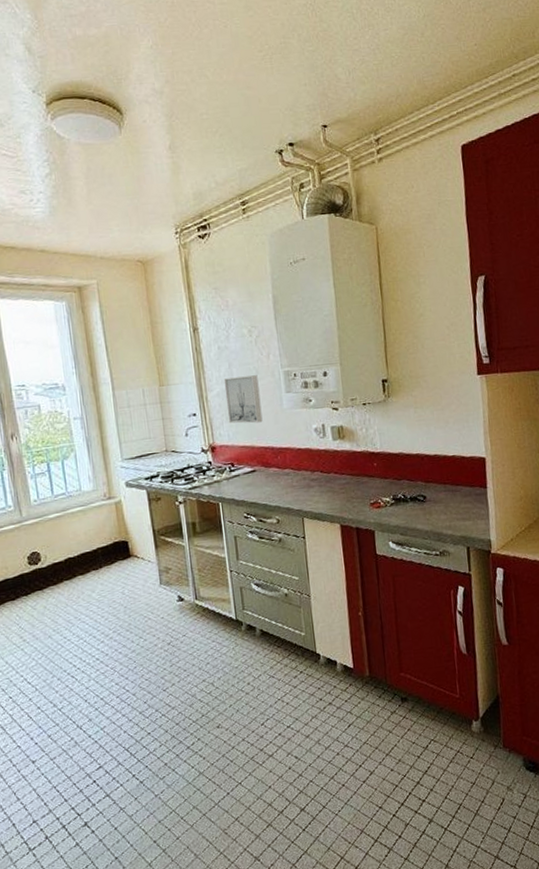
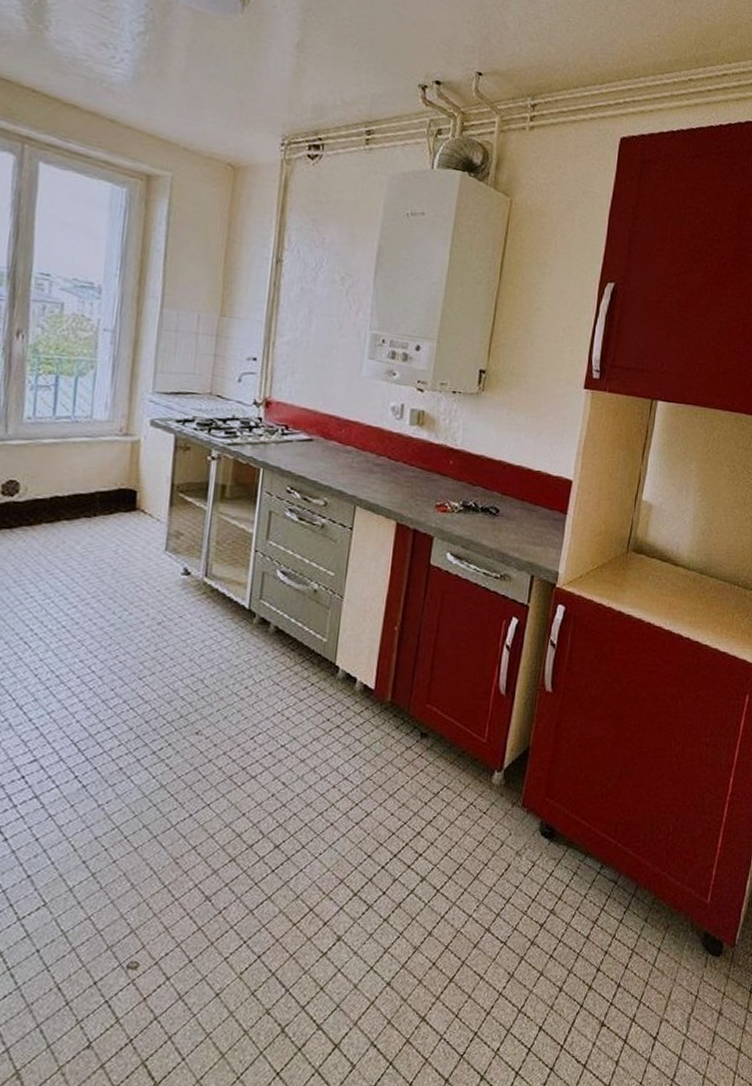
wall art: present [223,375,263,424] -> none [293,325,340,386]

